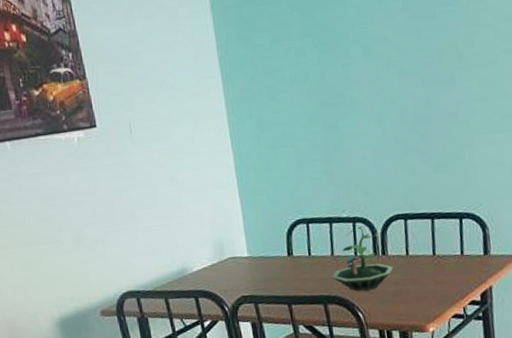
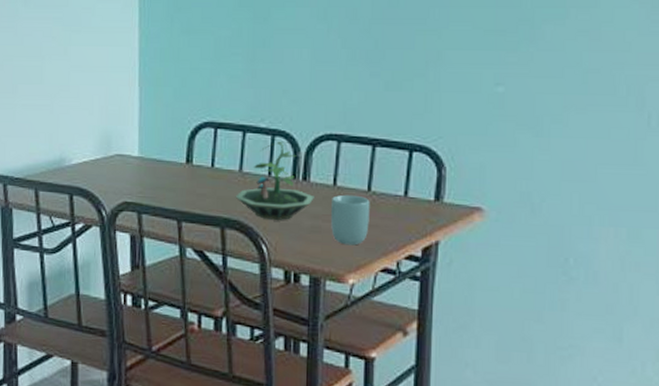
cup: none [407,260,438,302] -> present [331,194,370,246]

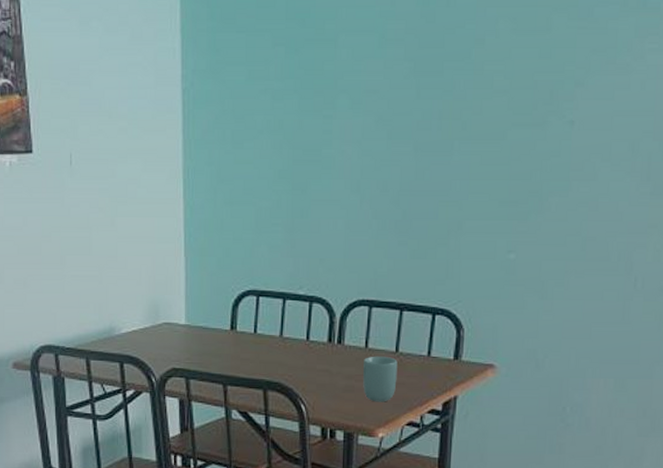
terrarium: present [235,142,314,220] -> none [276,308,348,381]

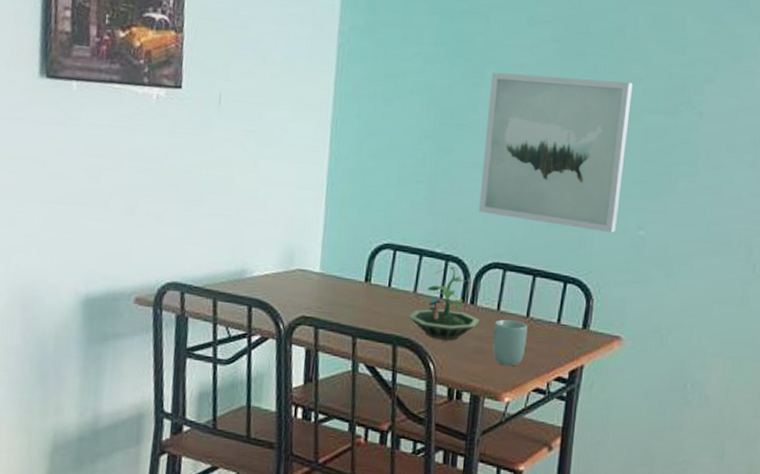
terrarium: none [276,308,348,381] -> present [408,267,480,340]
wall art: none [339,96,495,259] -> present [478,72,633,233]

